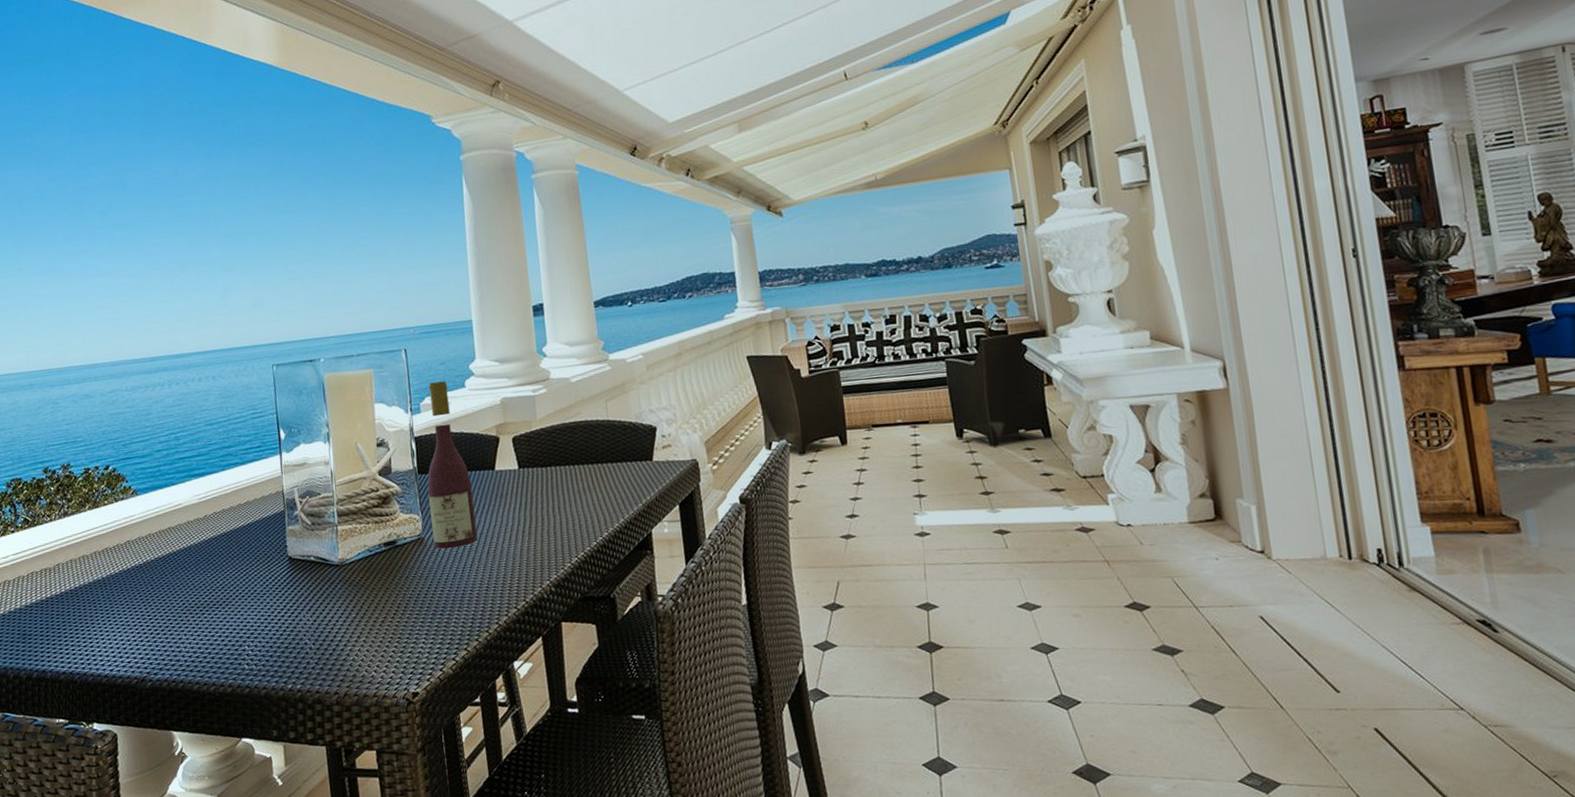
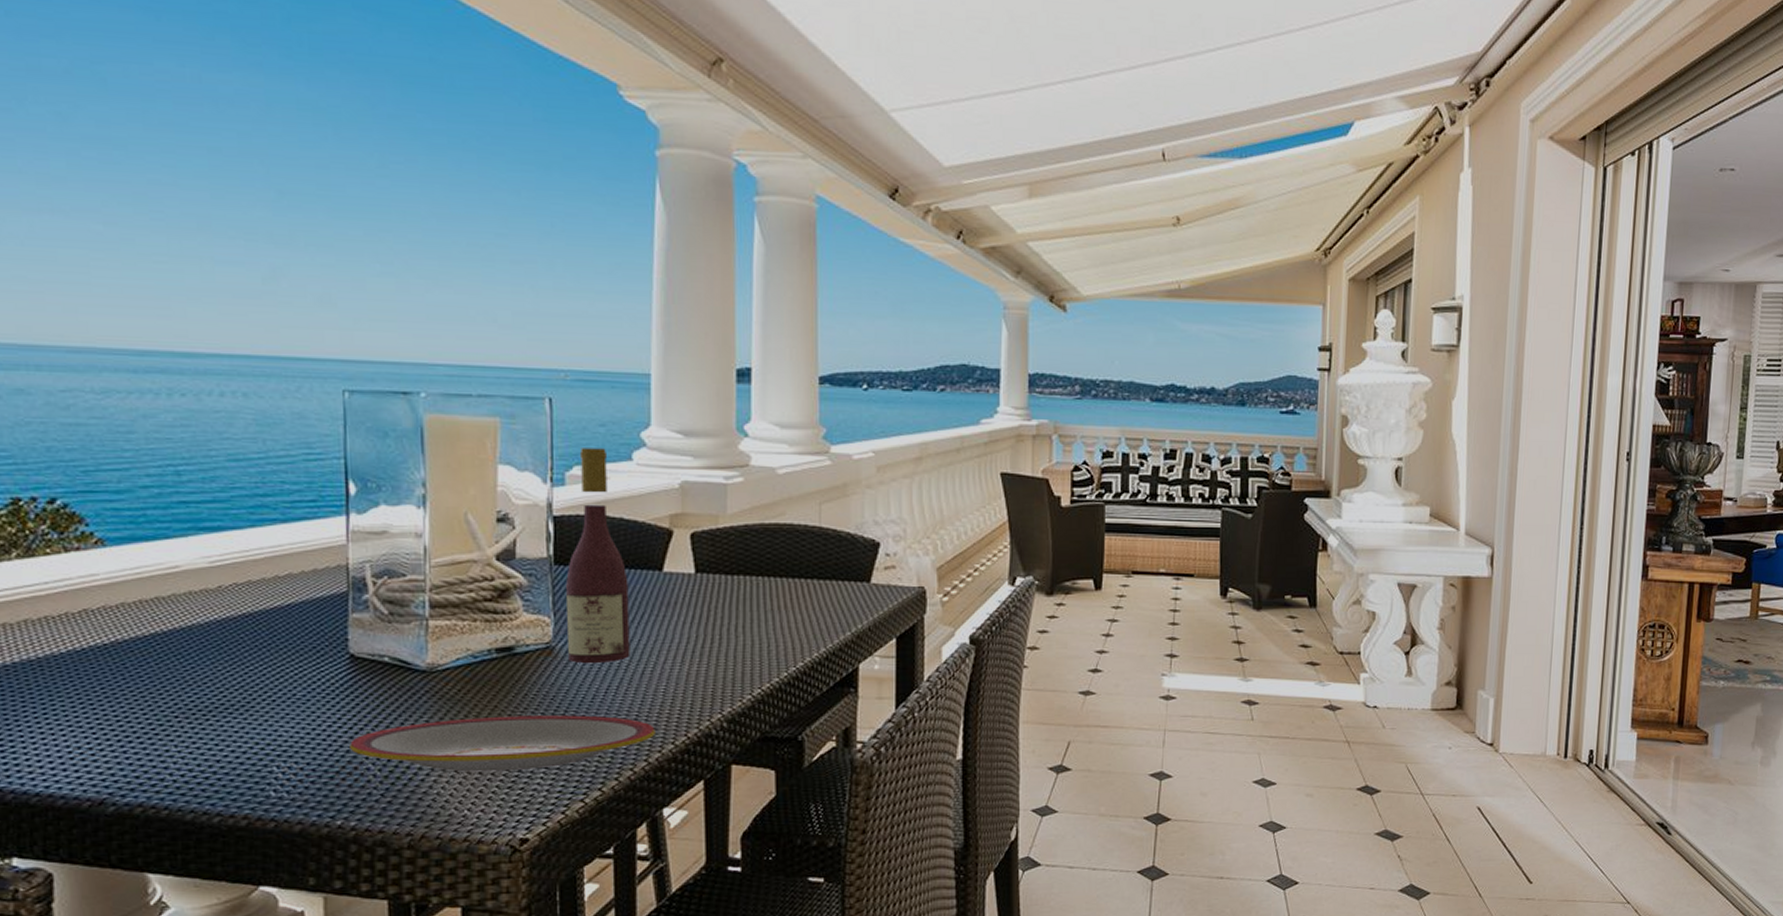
plate: none [293,589,502,642] -> present [350,715,655,772]

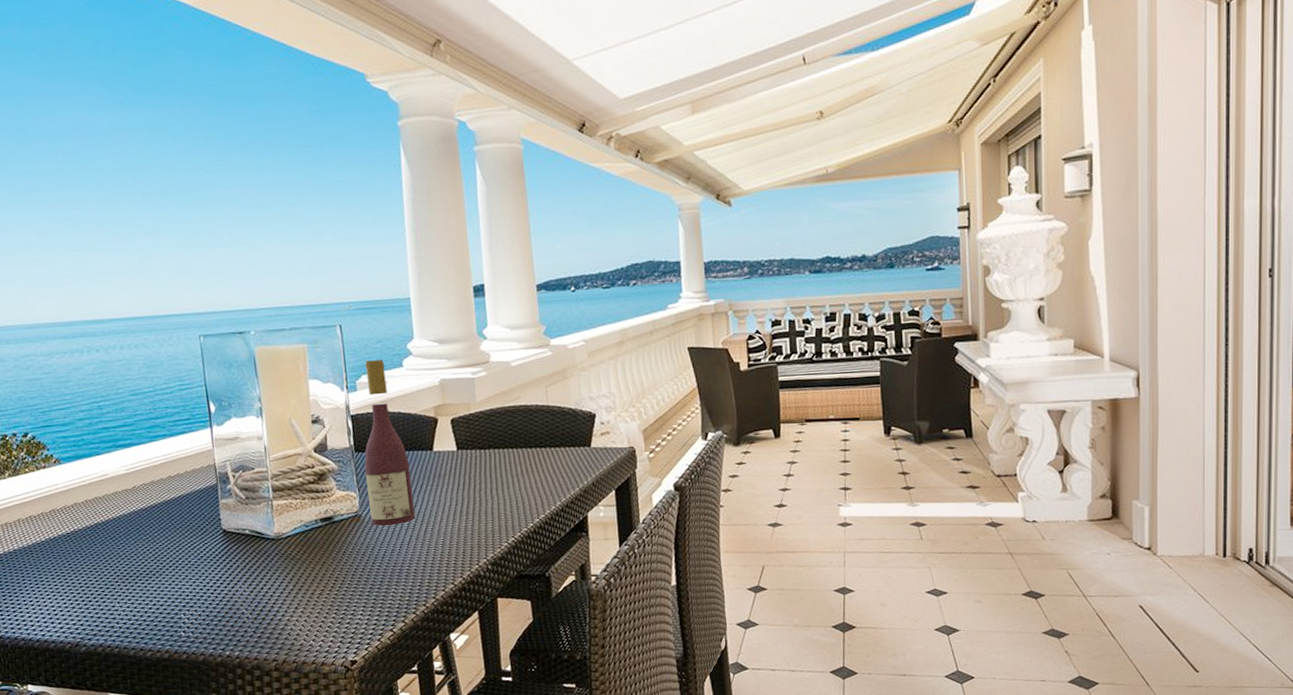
plate: present [350,715,655,772] -> none [229,565,439,613]

